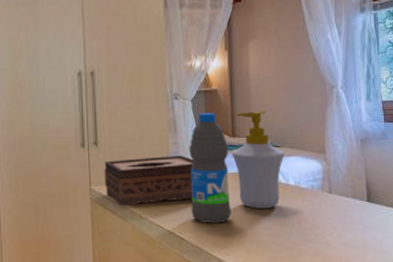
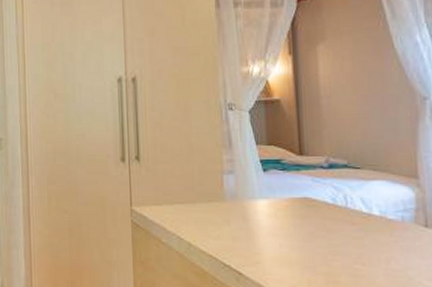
tissue box: present [104,155,194,207] -> none [147,175,254,232]
water bottle: present [189,113,231,224] -> none [247,126,300,258]
soap bottle: present [232,110,284,209] -> none [299,125,366,242]

